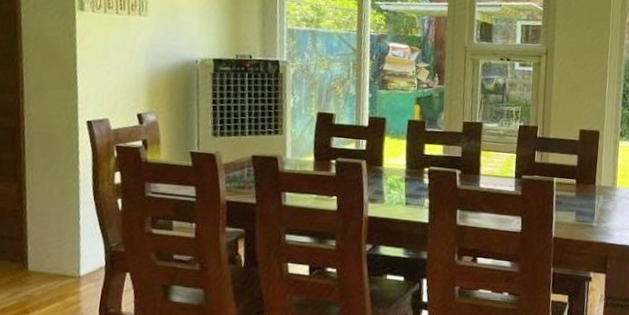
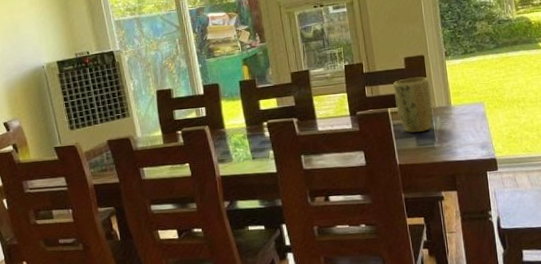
plant pot: none [562,151,600,208] -> present [394,76,433,133]

